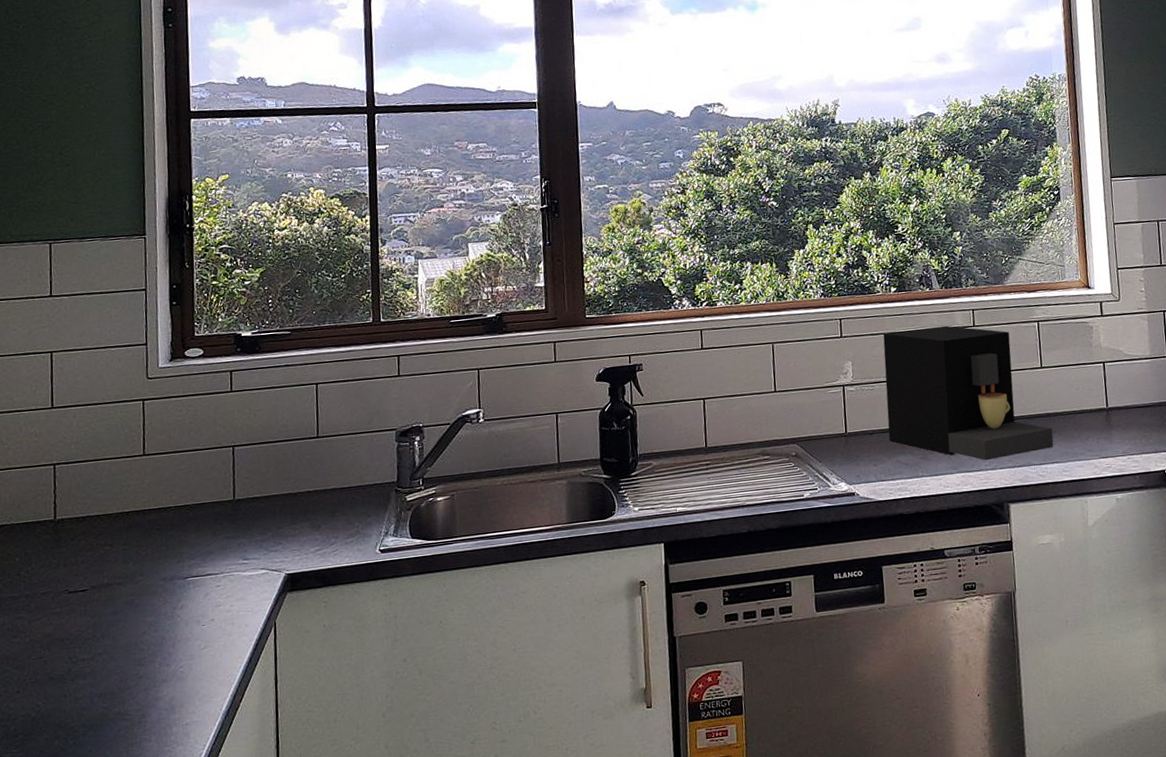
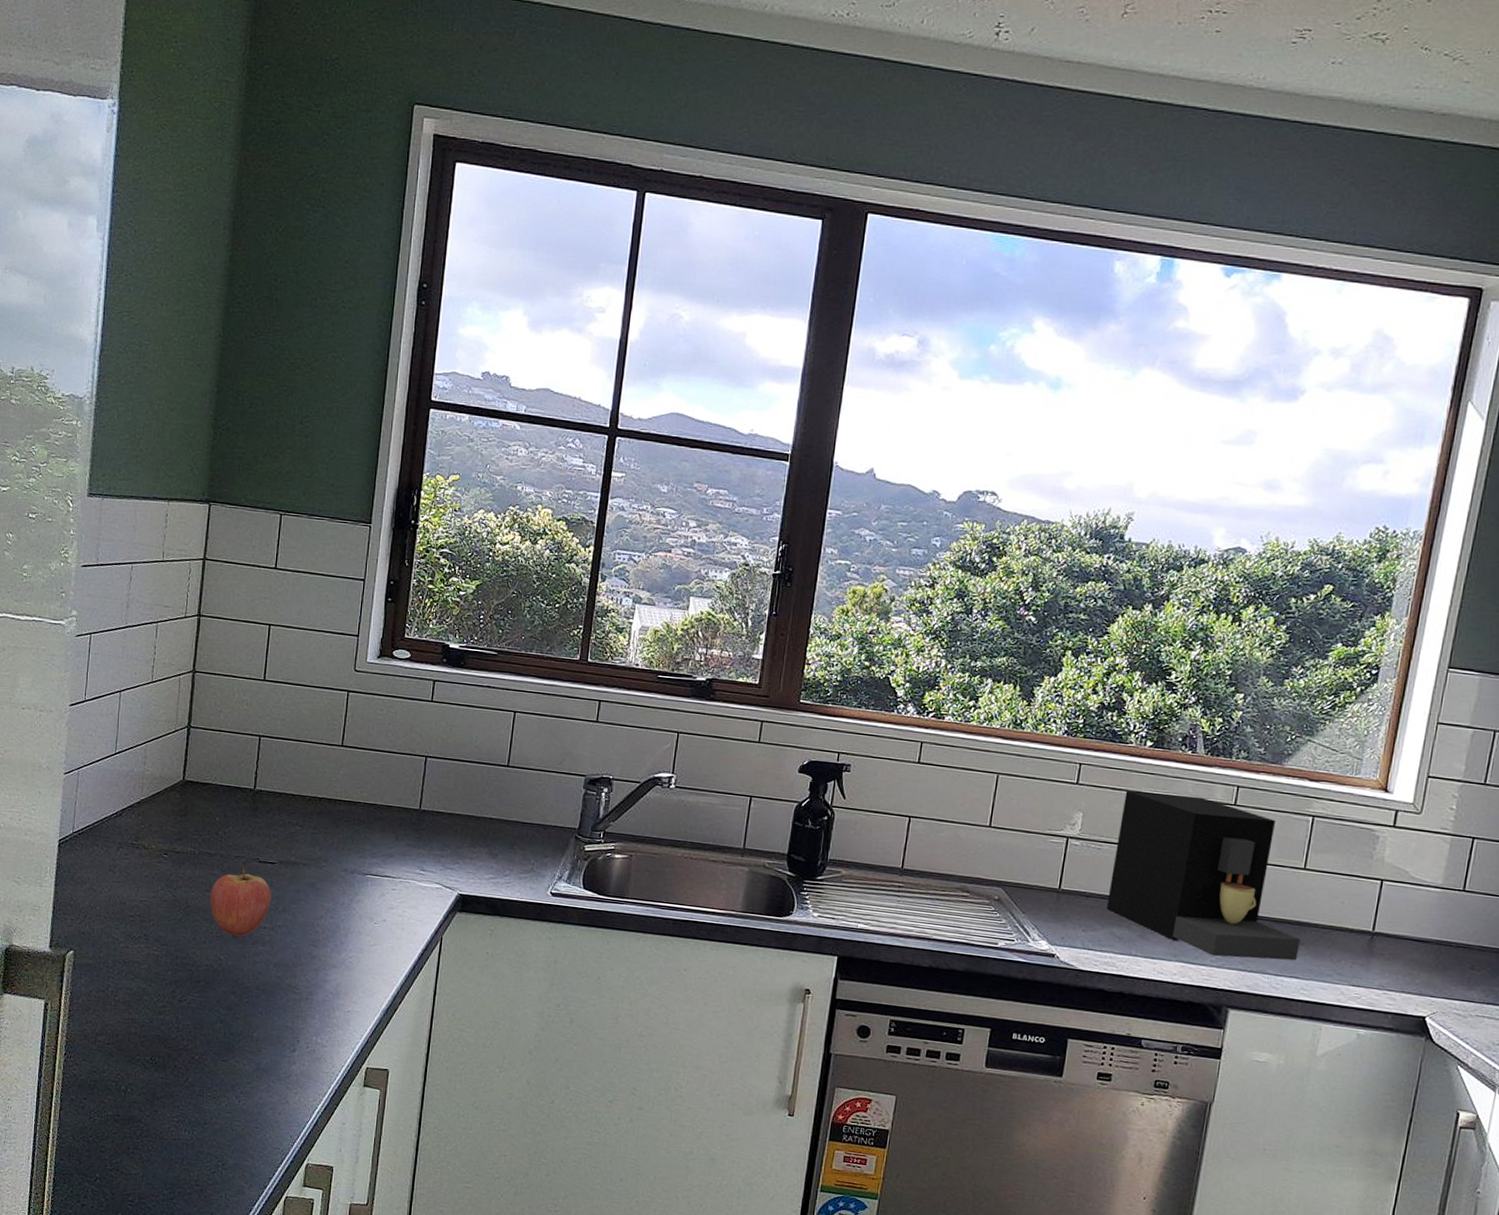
fruit: none [18,598,88,677] -> present [209,864,272,936]

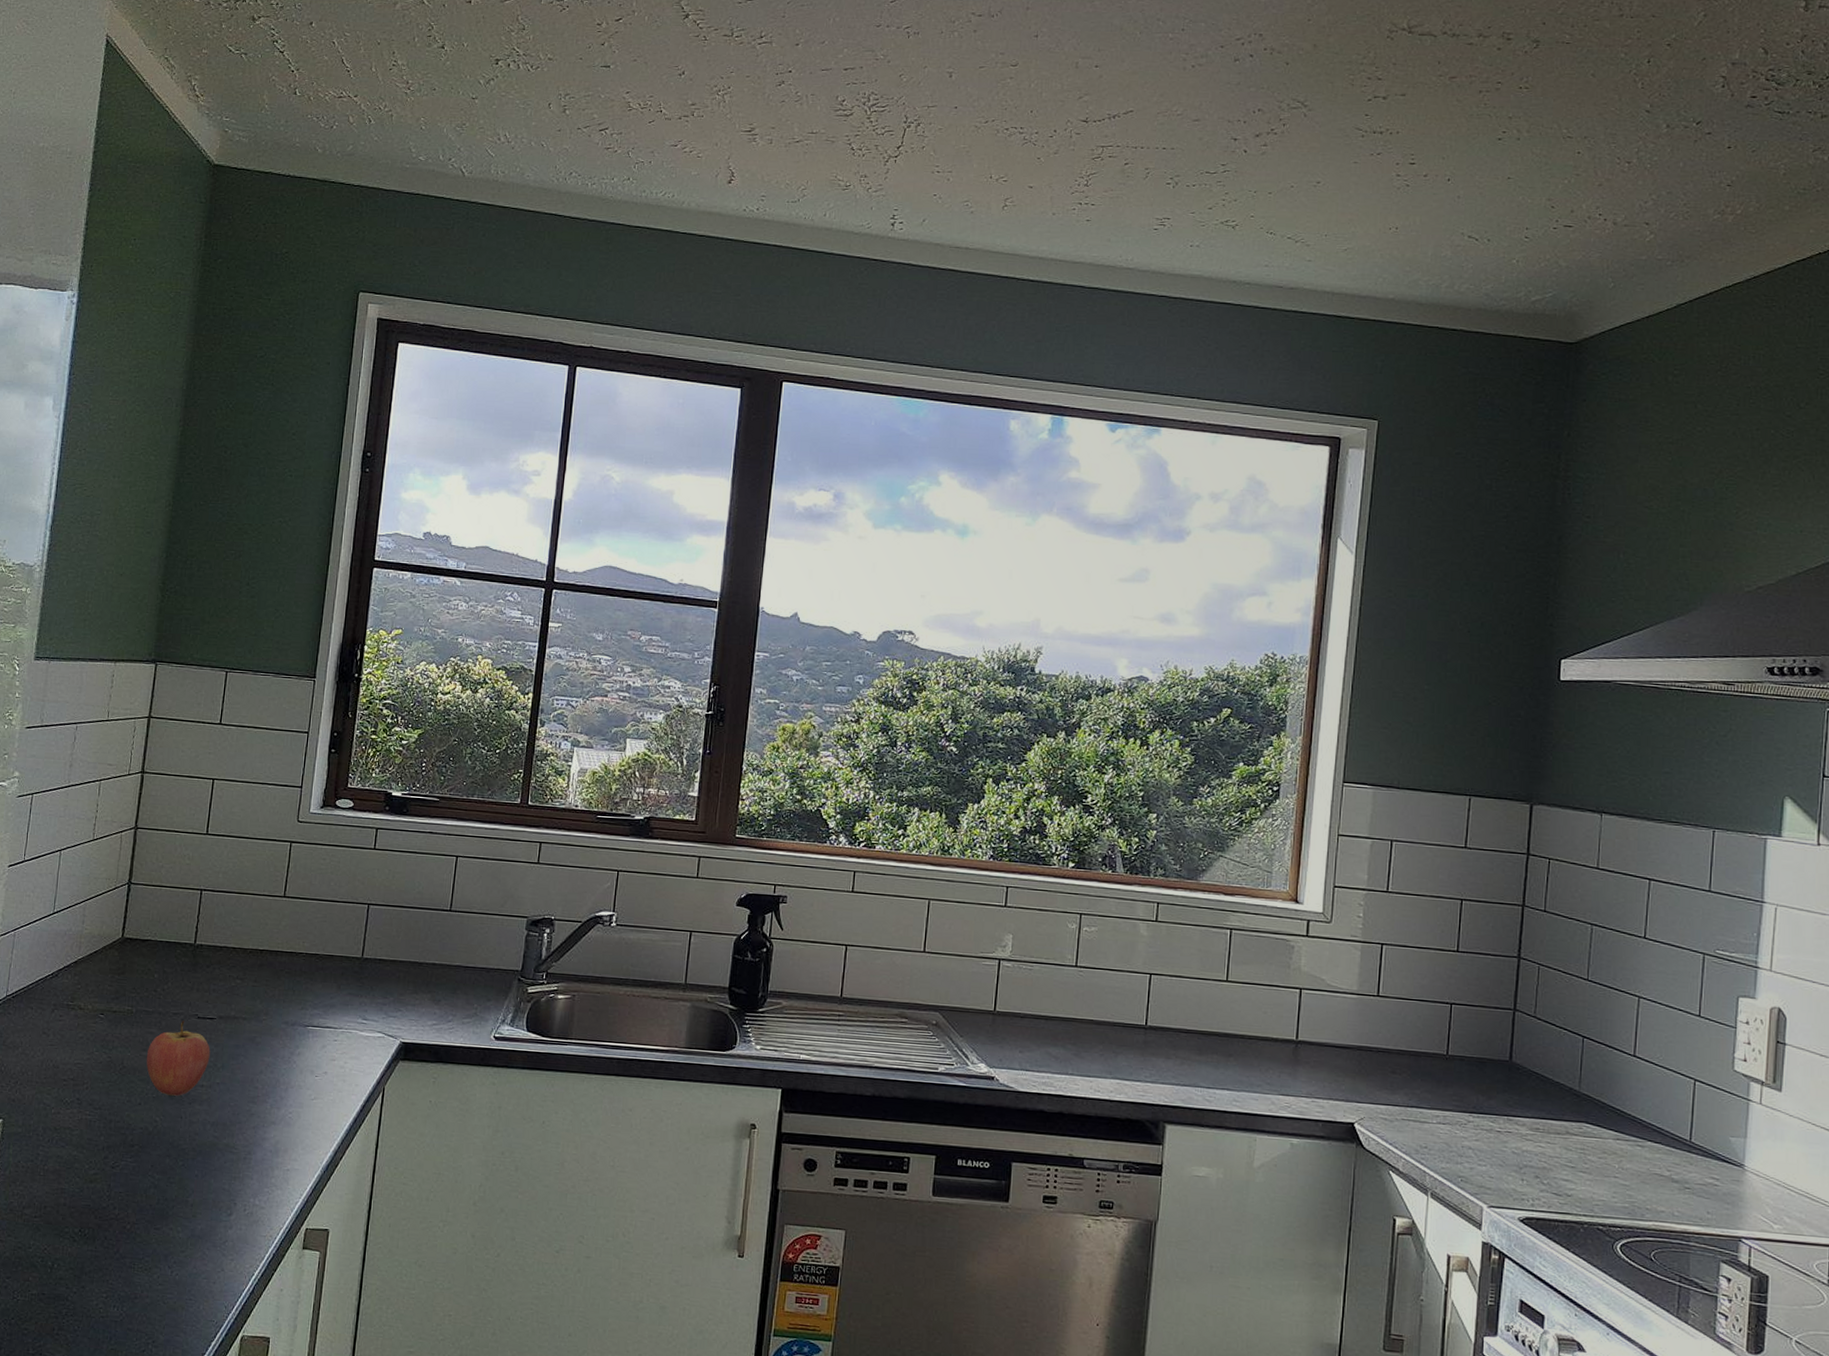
coffee maker: present [1106,790,1300,961] -> none [1041,911,1228,1073]

